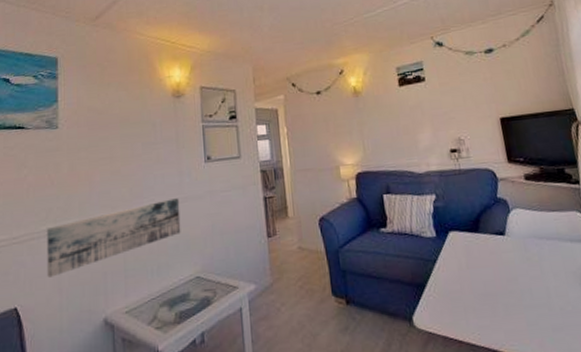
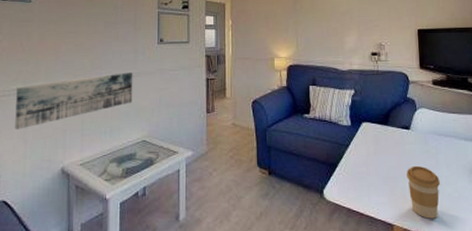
coffee cup: none [507,277,551,341] -> present [406,165,440,219]

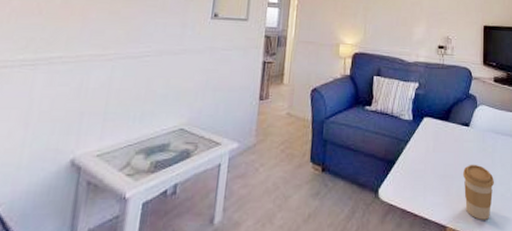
wall art: present [15,72,133,130] -> none [14,48,178,110]

